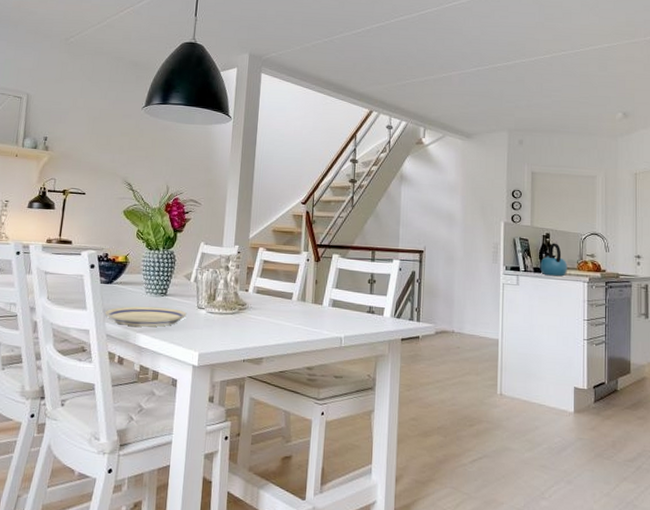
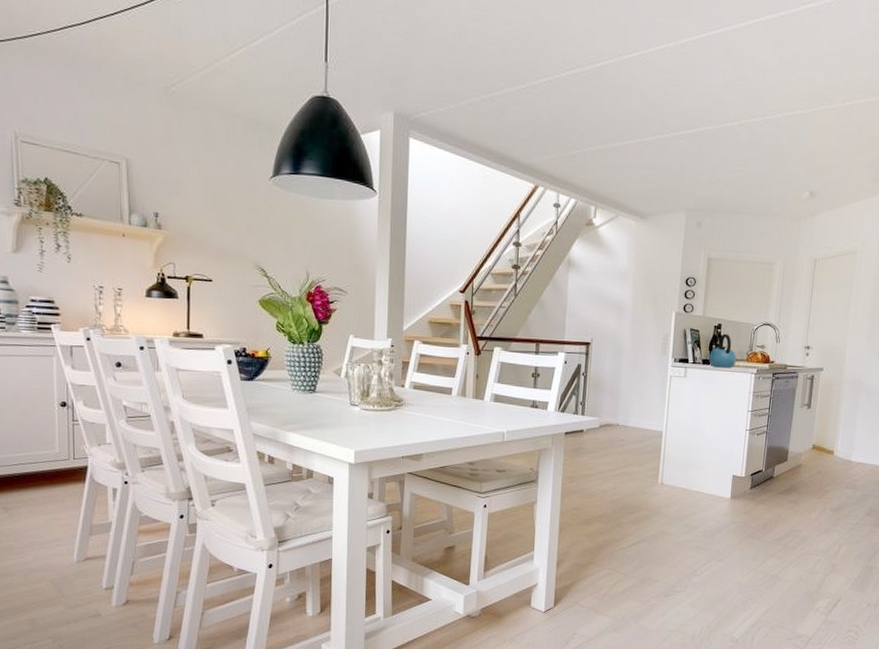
plate: present [105,306,187,327] -> none [250,404,339,425]

